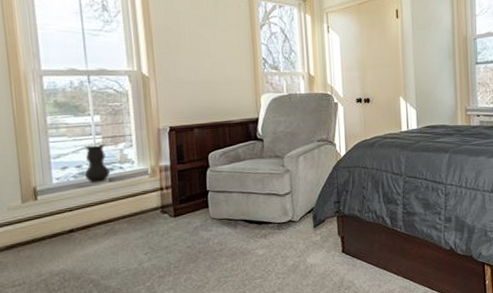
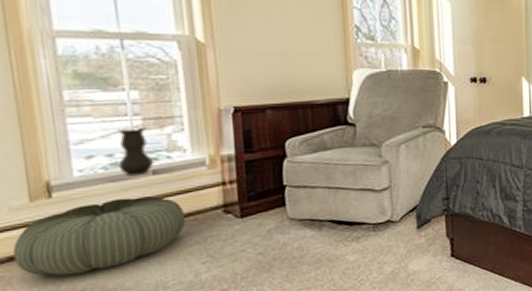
pouf: none [9,199,133,262] -> present [12,196,186,276]

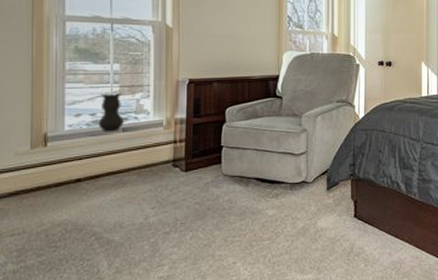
pouf: present [12,196,186,276] -> none [13,149,143,211]

